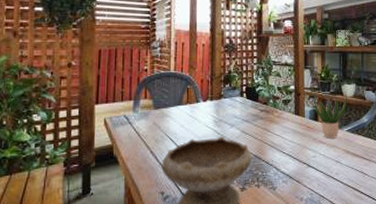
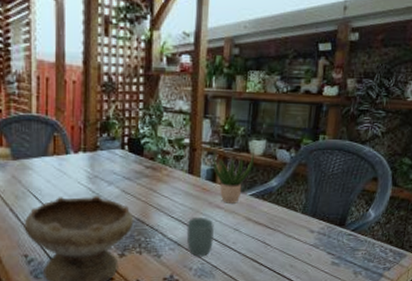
cup: none [296,151,320,188] -> present [186,217,215,257]

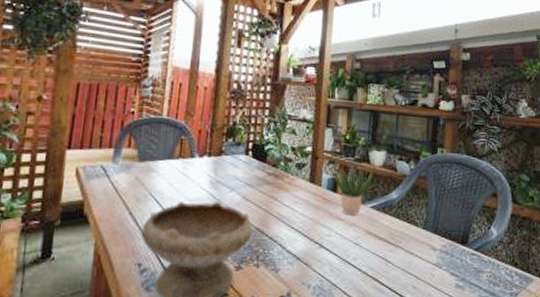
cup: present [186,217,215,257] -> none [305,228,335,273]

